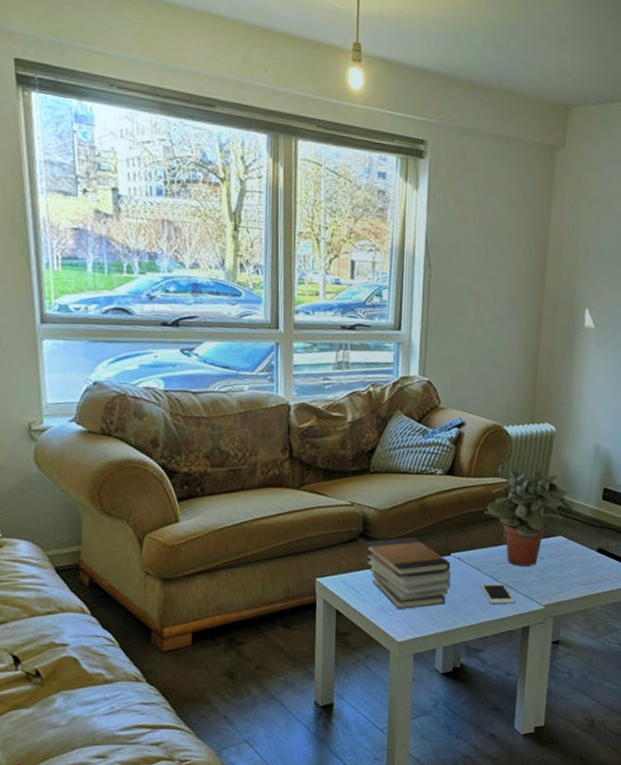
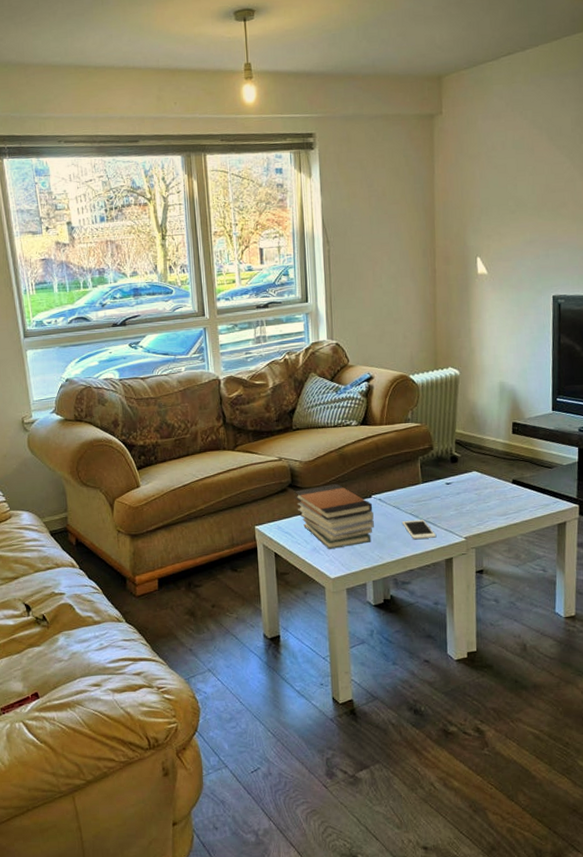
potted plant: present [484,467,575,566] -> none [399,412,486,503]

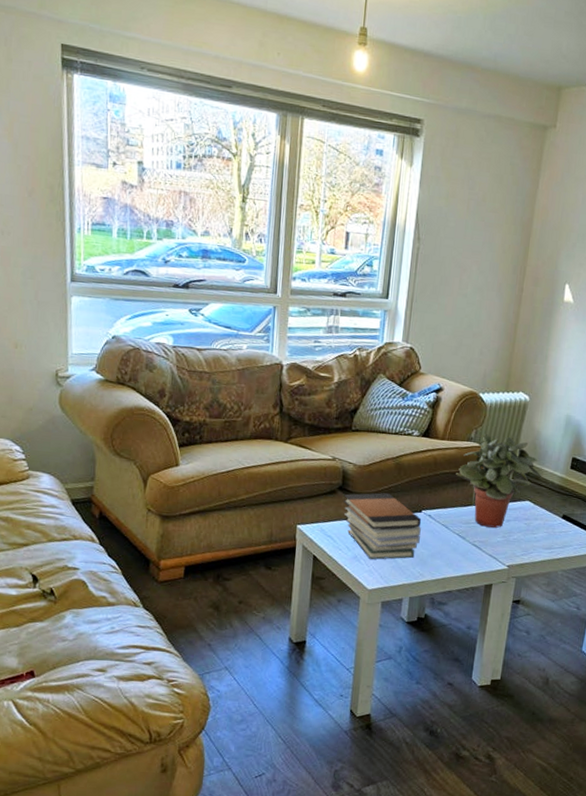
potted plant: none [399,412,486,503] -> present [456,433,543,528]
cell phone: present [401,519,436,539] -> none [447,540,479,562]

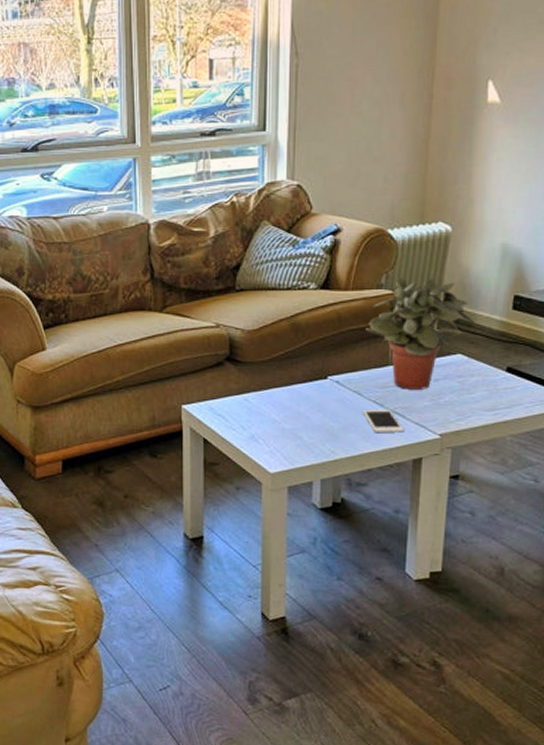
book stack: present [343,493,422,560] -> none [233,360,328,438]
cell phone: none [447,540,479,562] -> present [362,409,403,433]

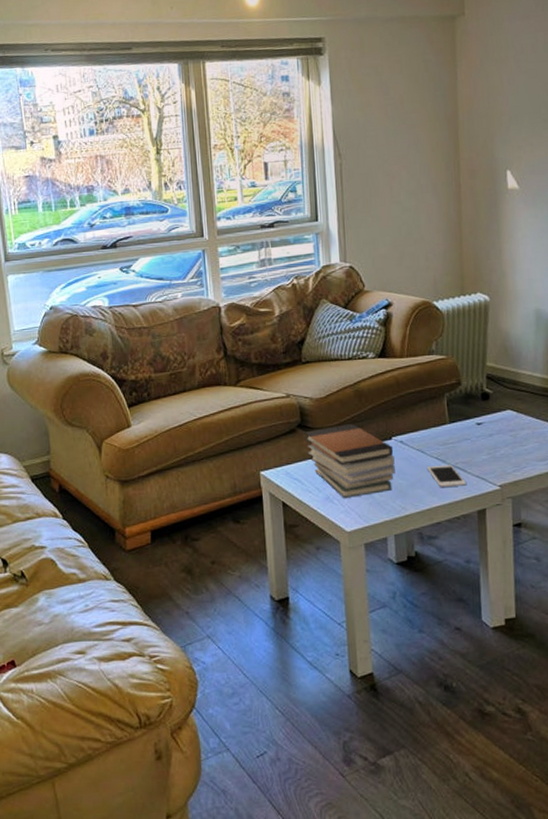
book stack: none [233,360,328,438] -> present [304,424,395,498]
potted plant: present [366,276,478,390] -> none [422,343,522,445]

